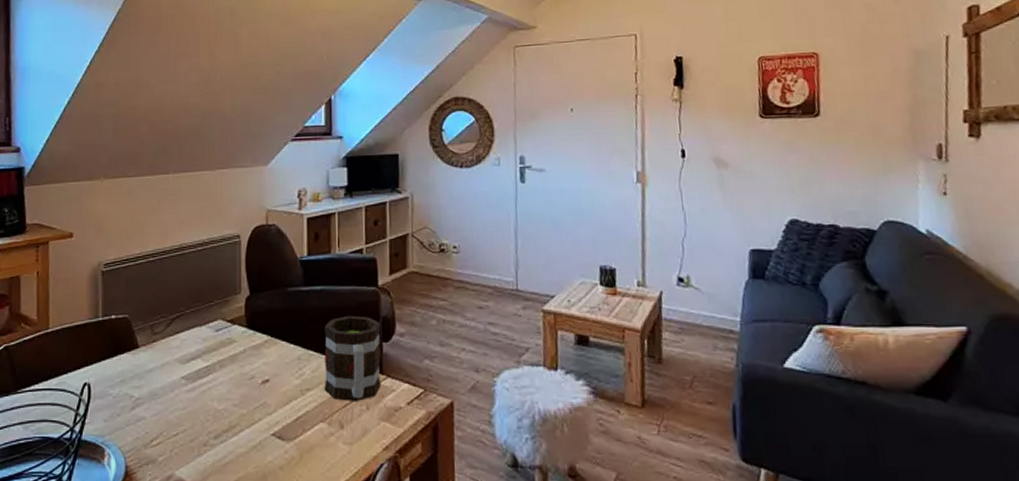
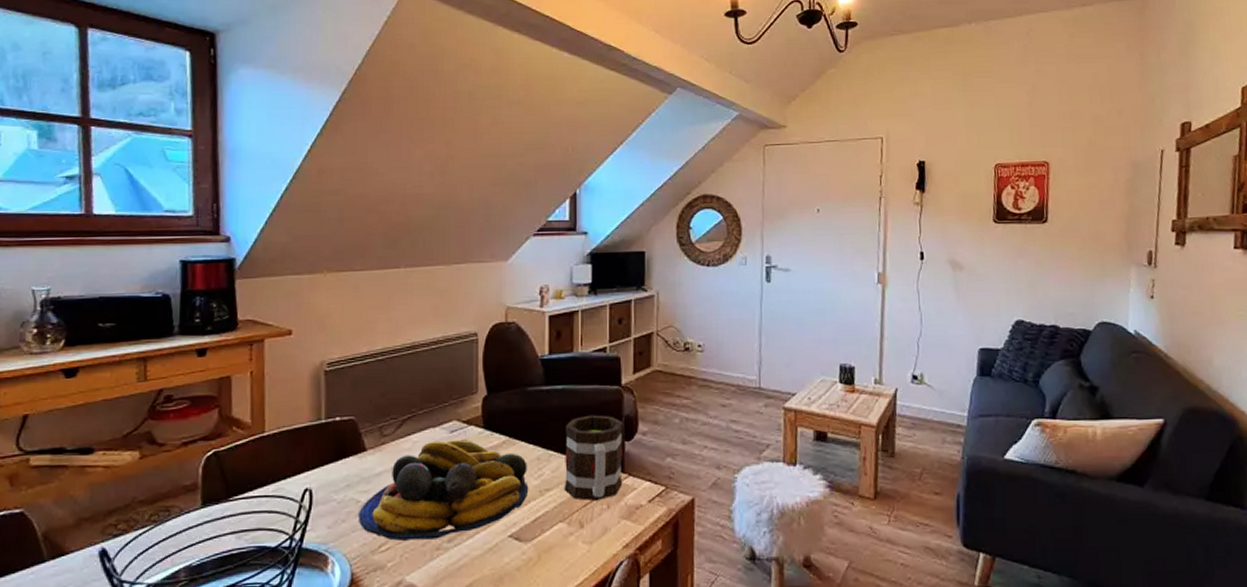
fruit bowl: none [132,338,290,436] -> present [359,440,529,541]

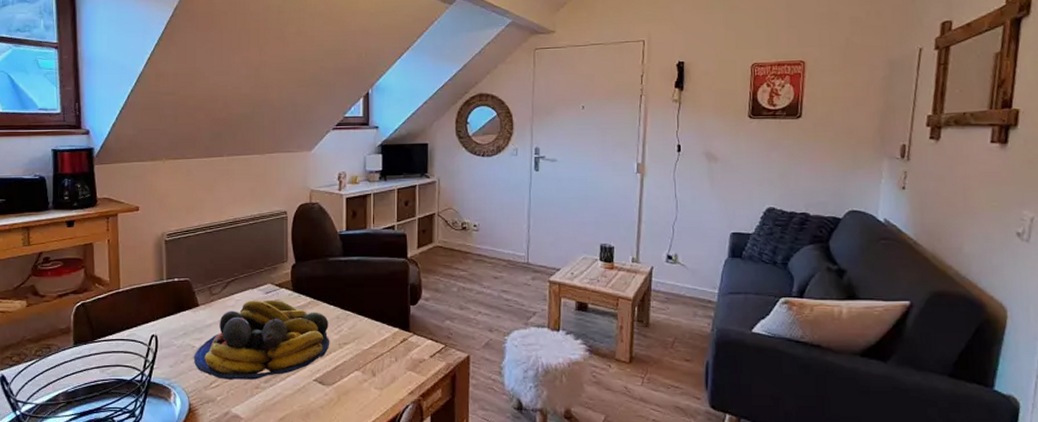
mug: present [564,415,623,502] -> none [359,282,409,355]

